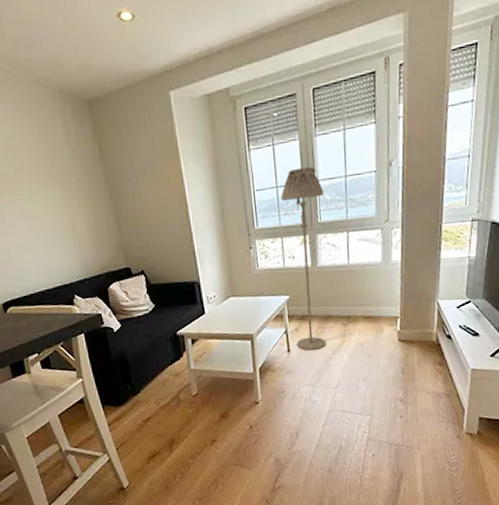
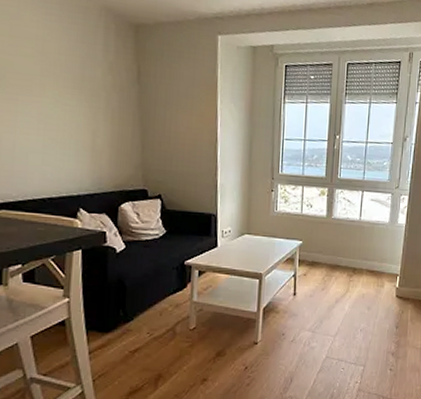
floor lamp: present [281,166,326,351] -> none [302,127,346,297]

